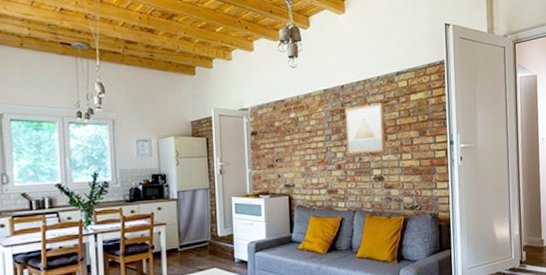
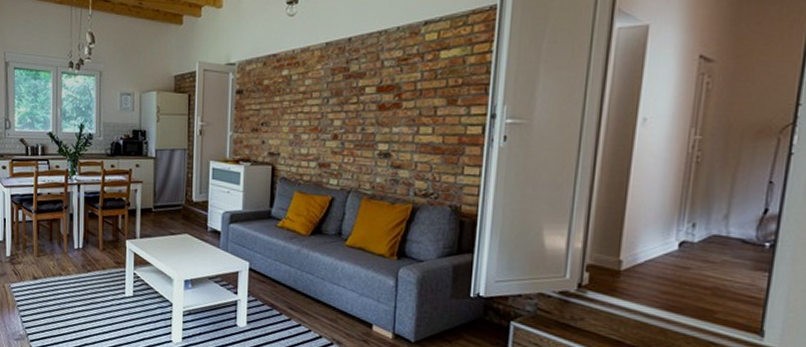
wall art: present [344,103,386,155] -> none [347,61,403,123]

